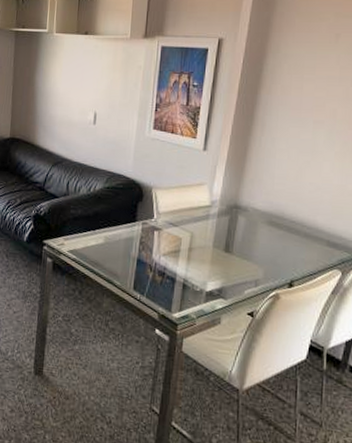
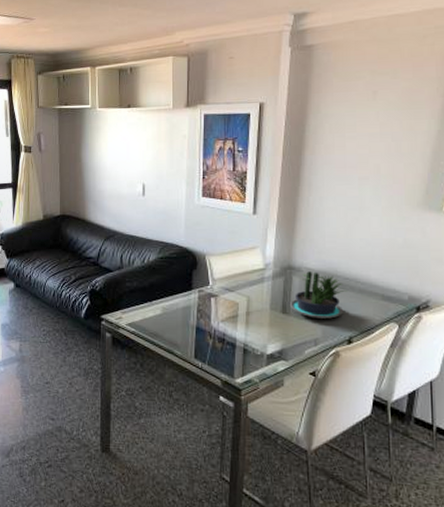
potted plant: none [234,212,293,261] -> present [290,271,348,319]

